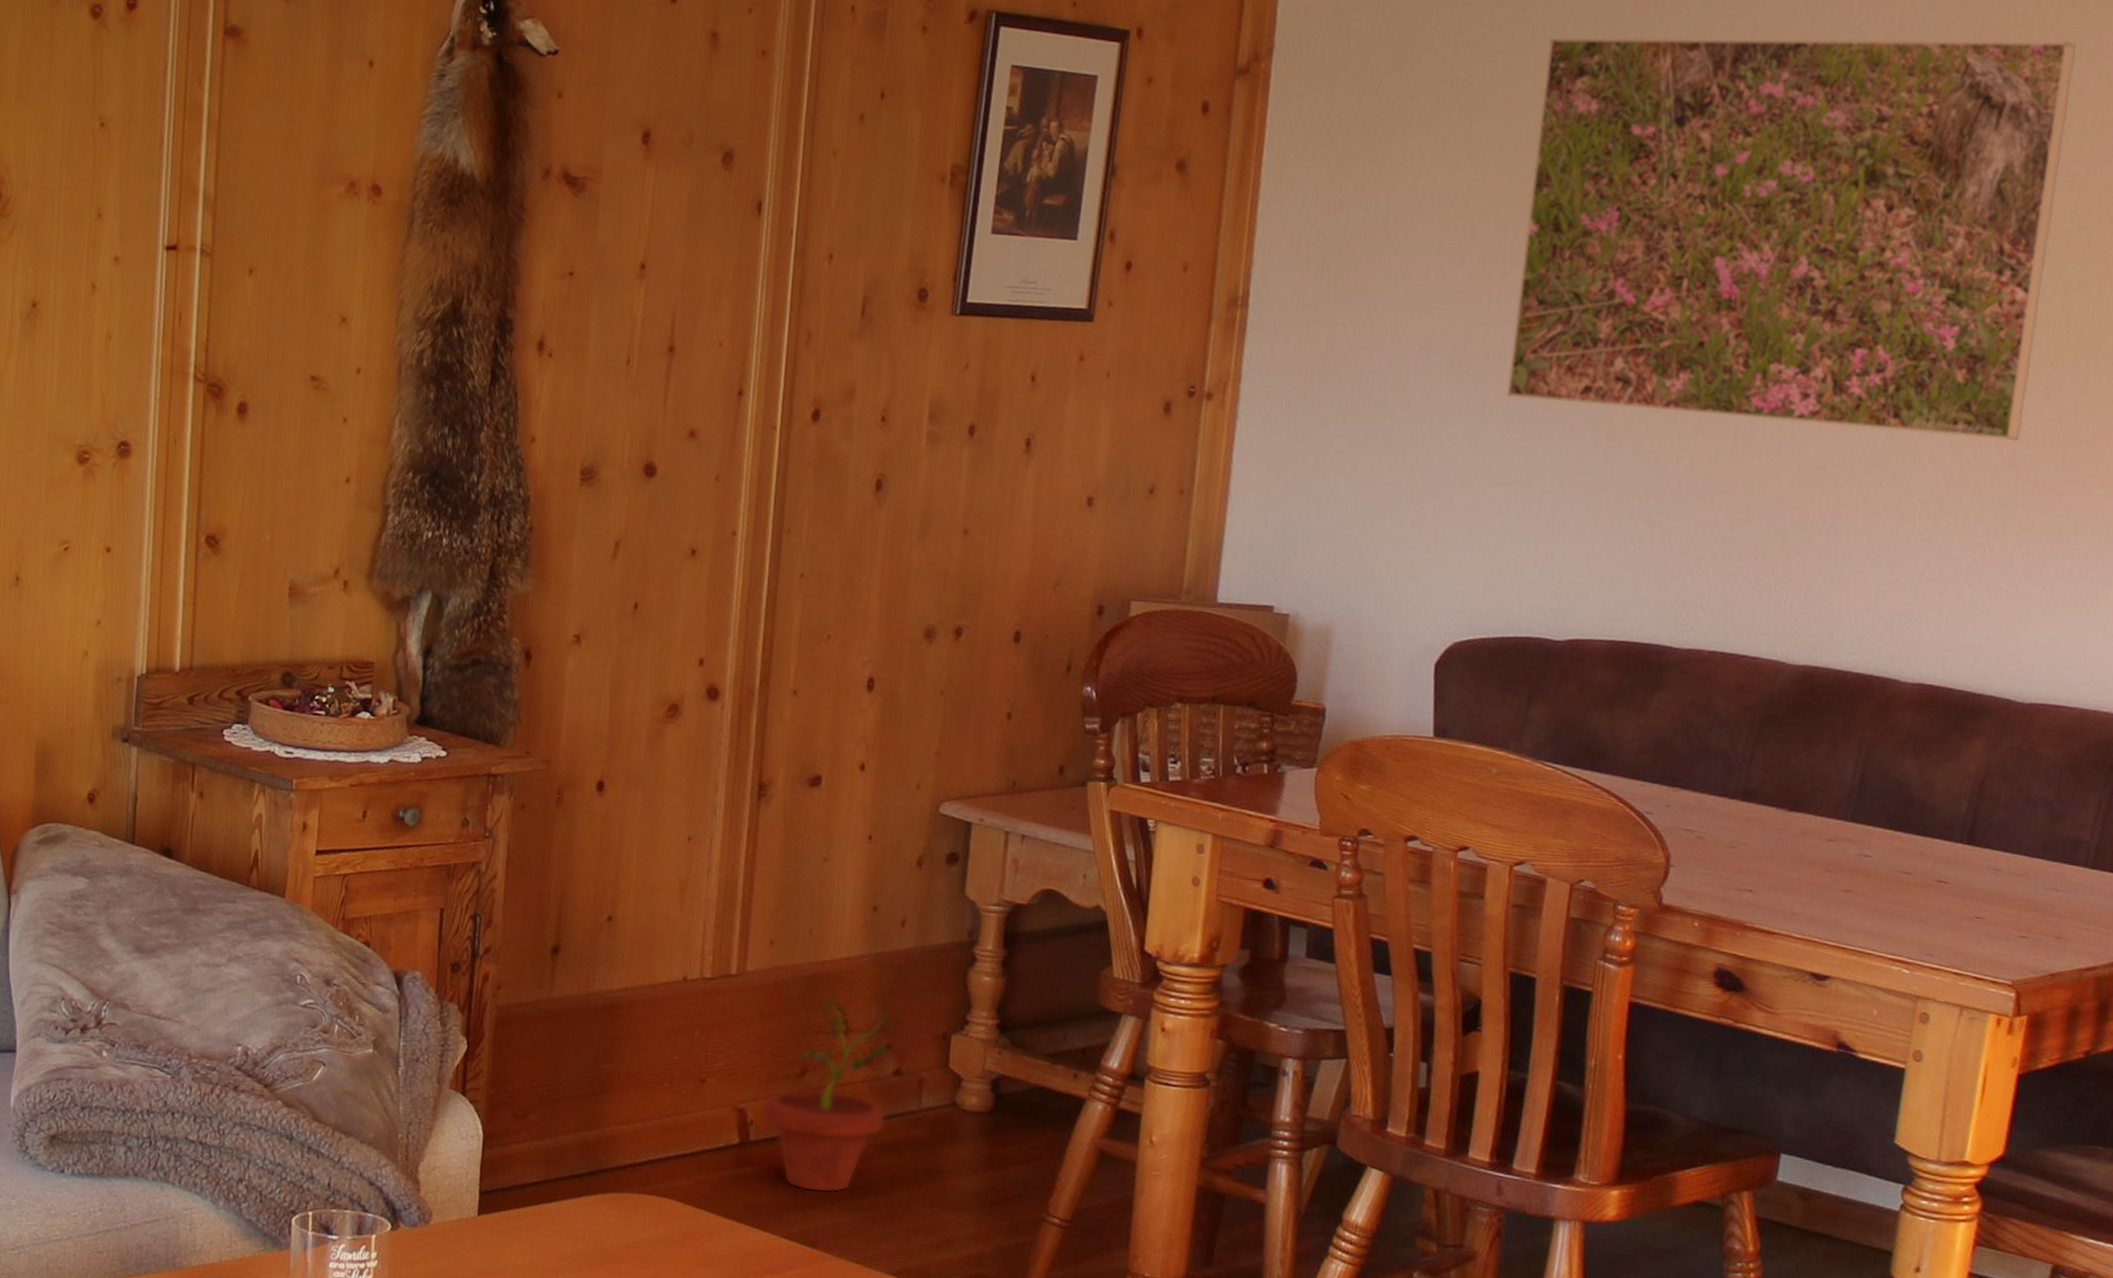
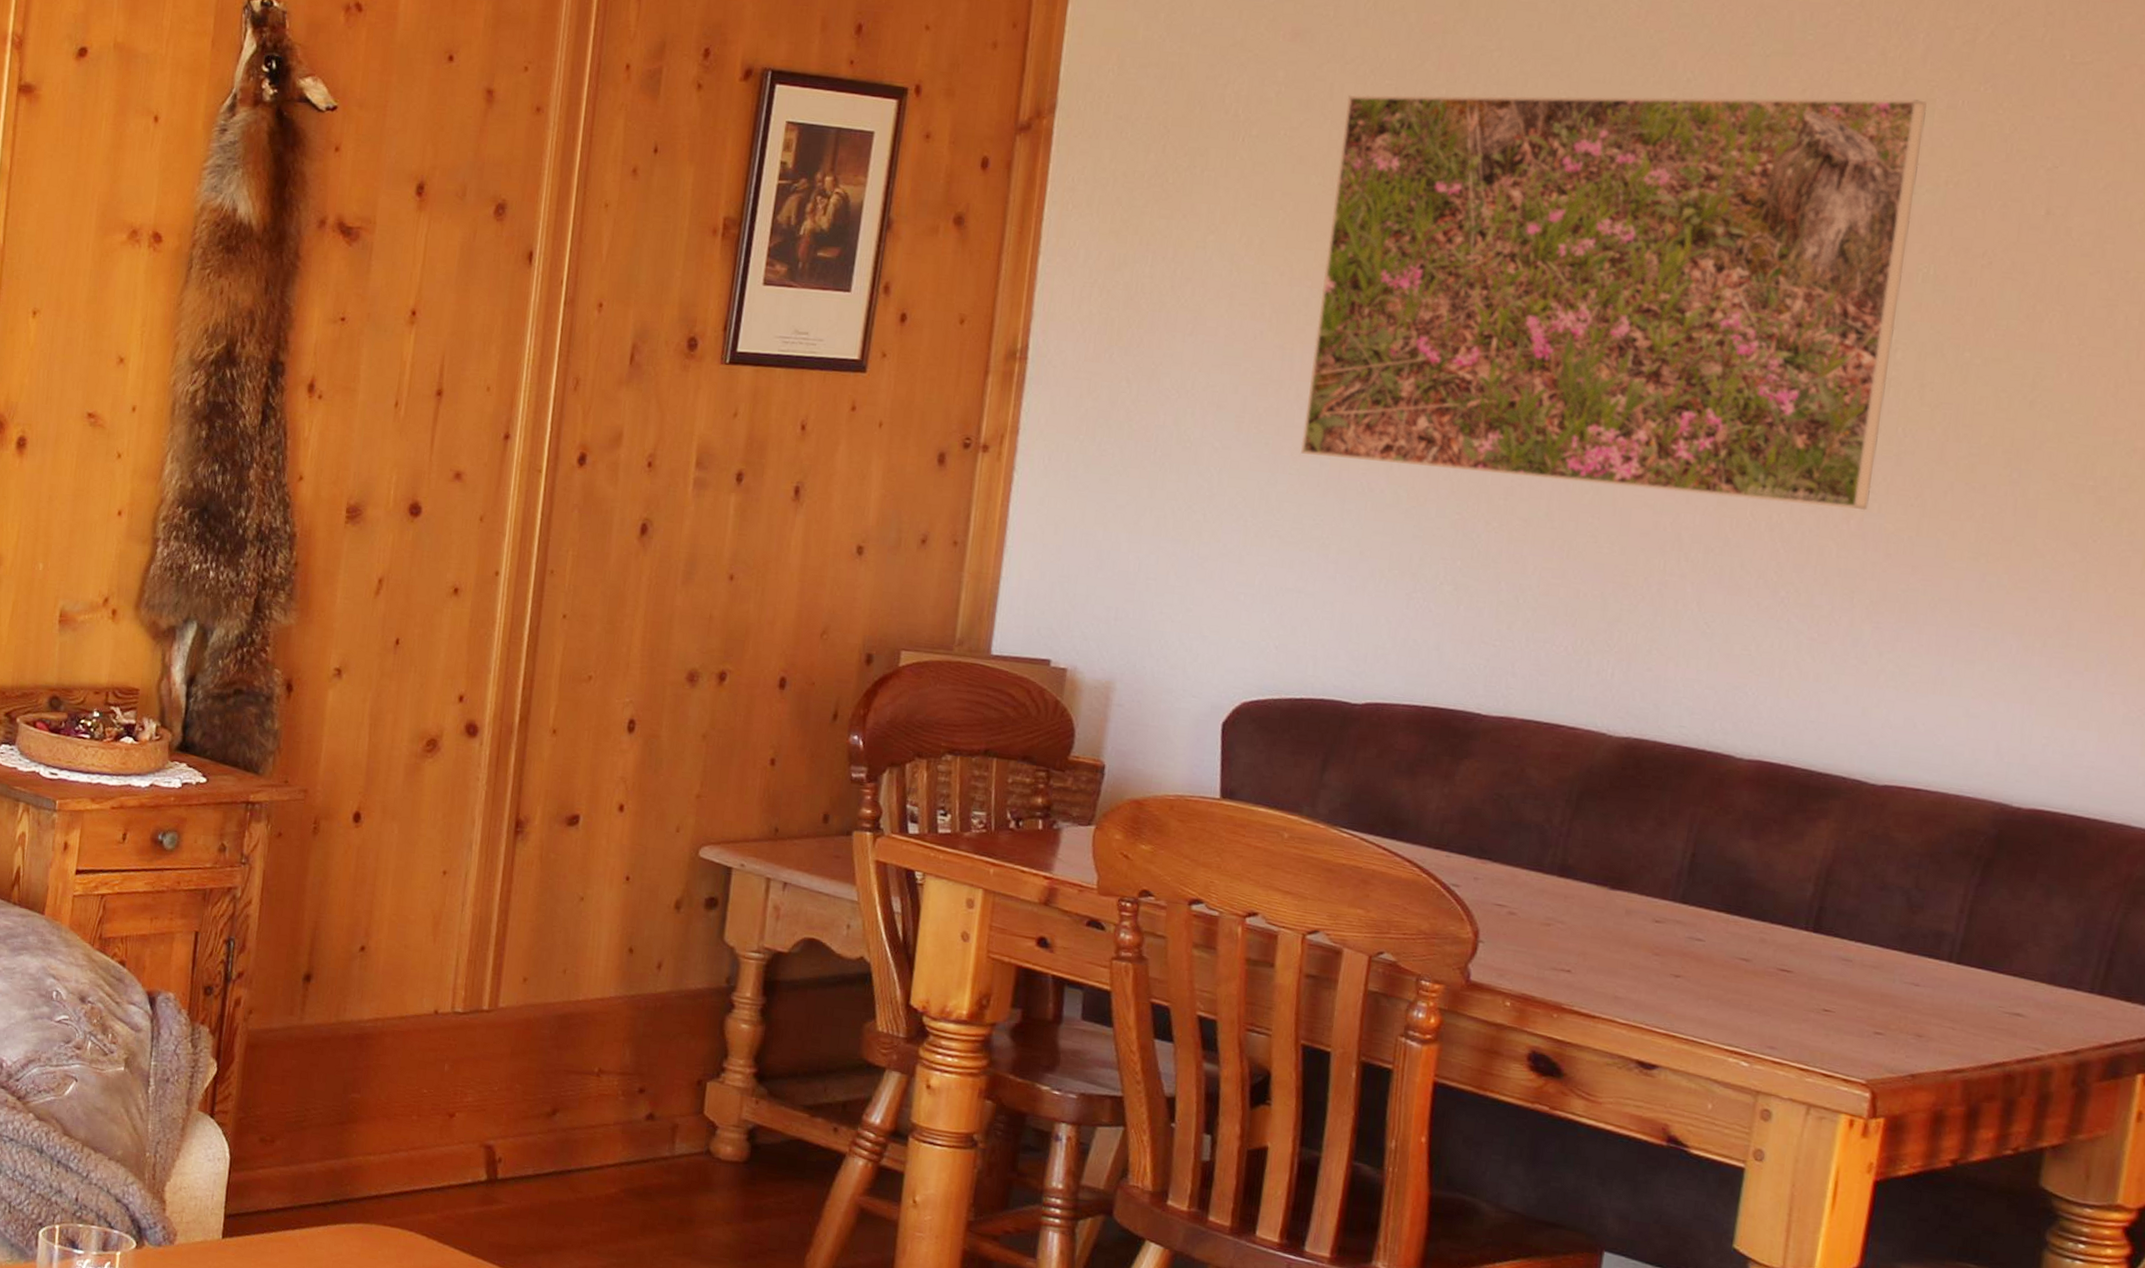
potted plant: present [763,993,900,1193] -> none [511,1034,654,1236]

